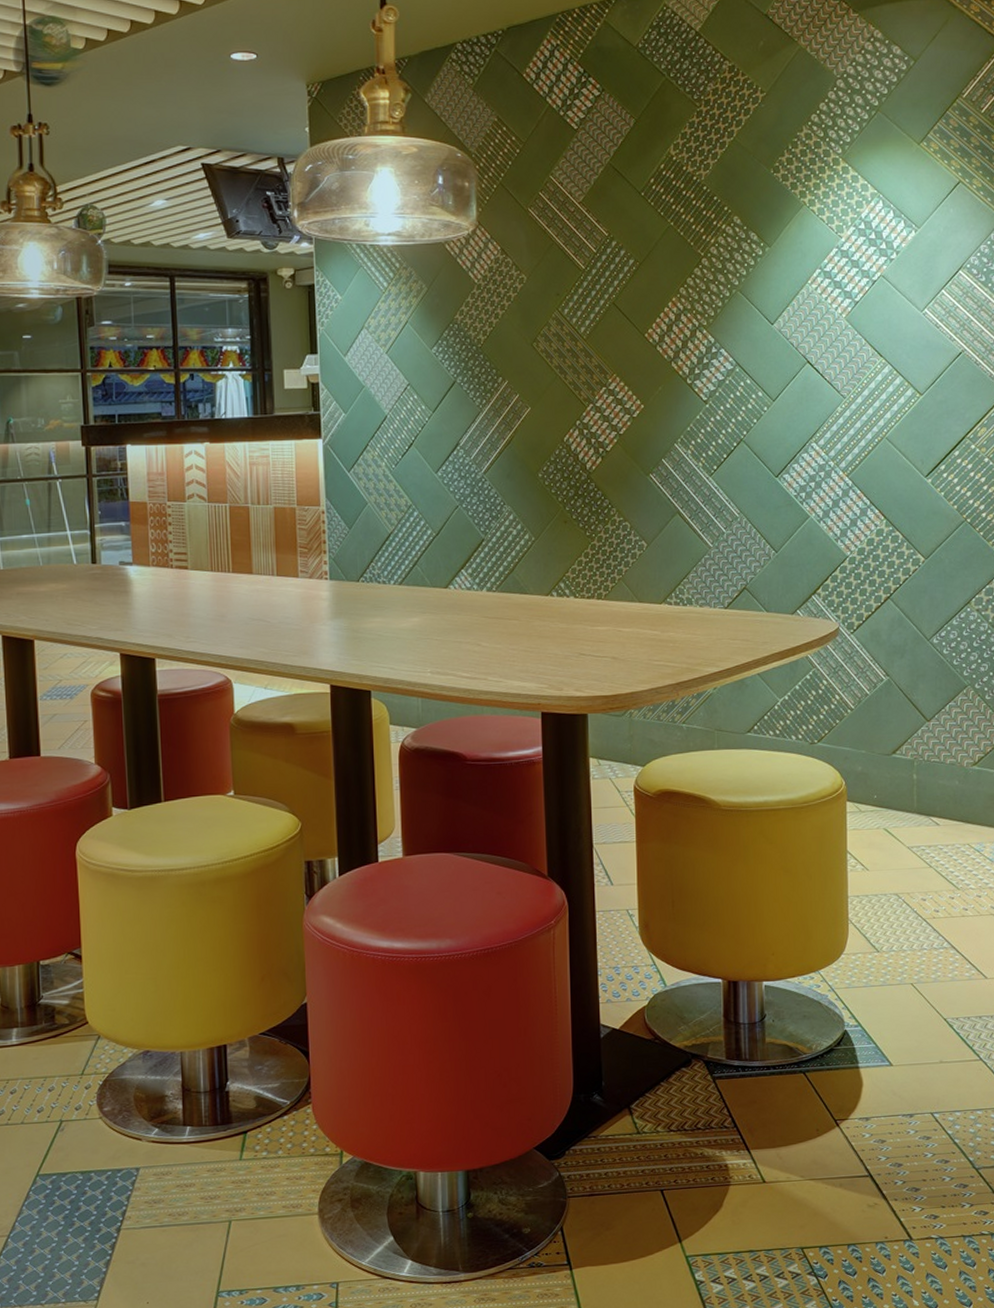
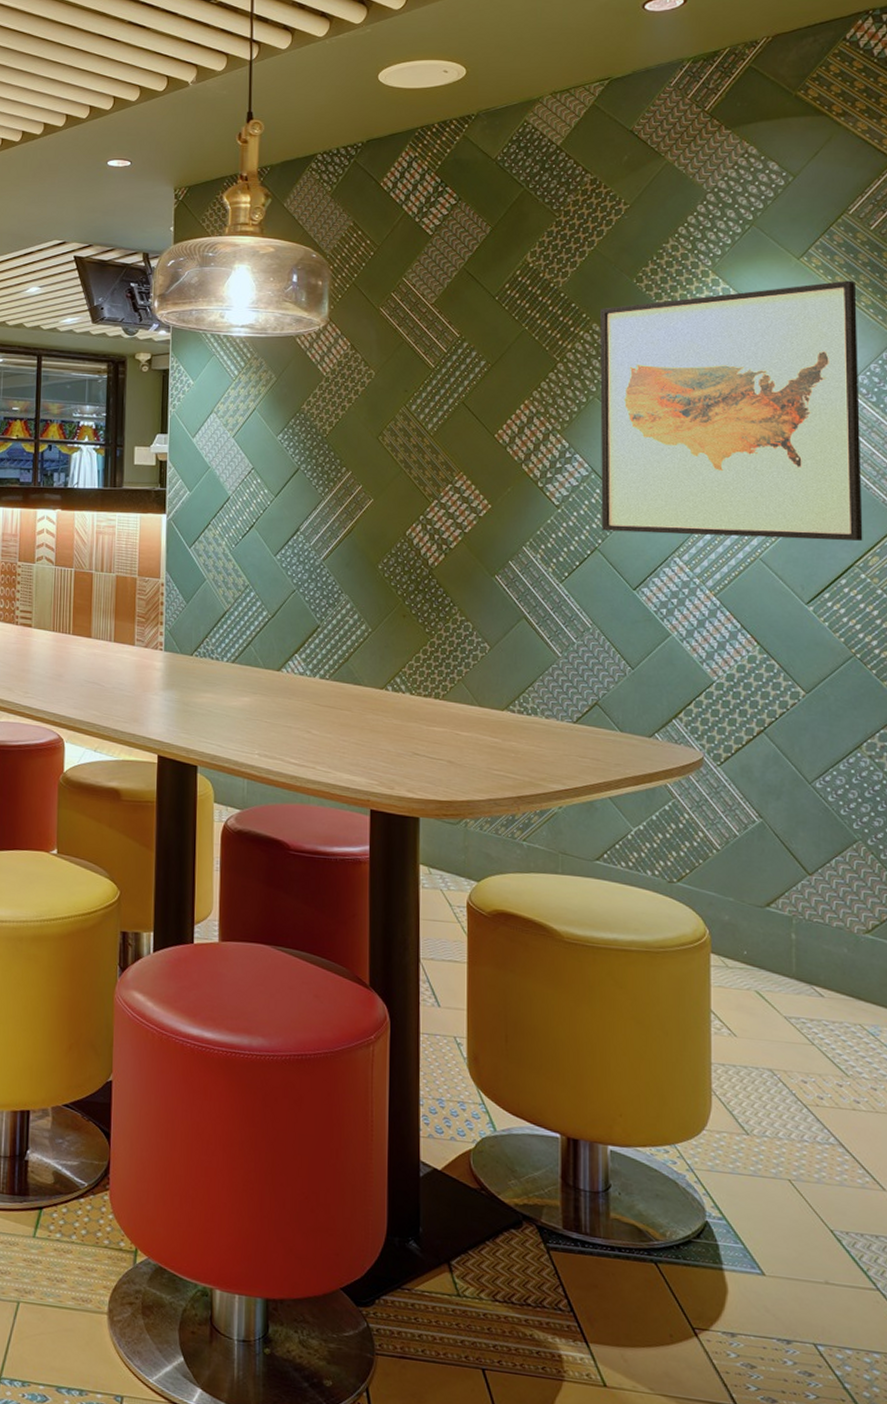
wall art: none [741,164,973,422] -> present [600,280,863,541]

